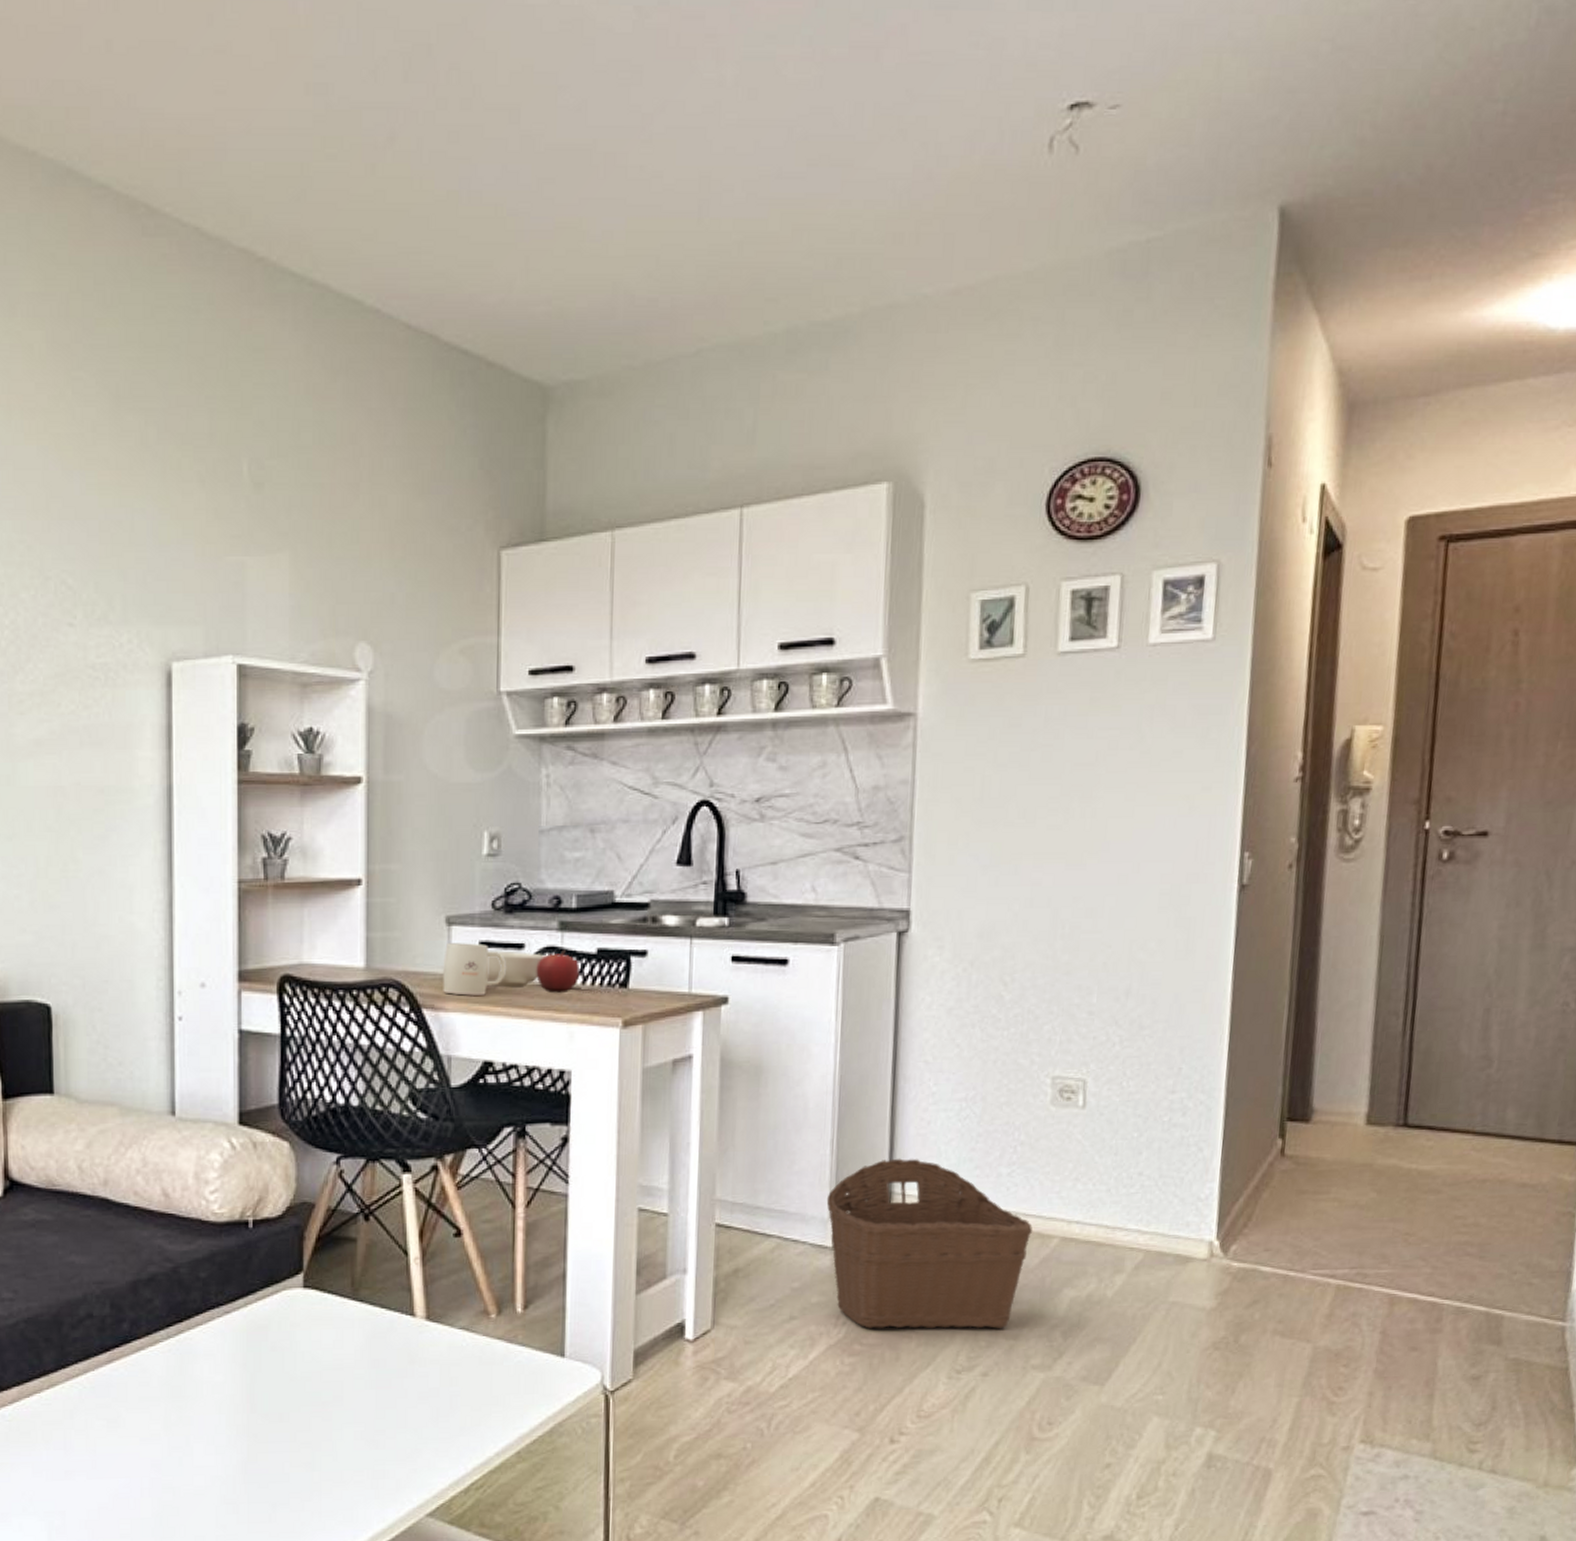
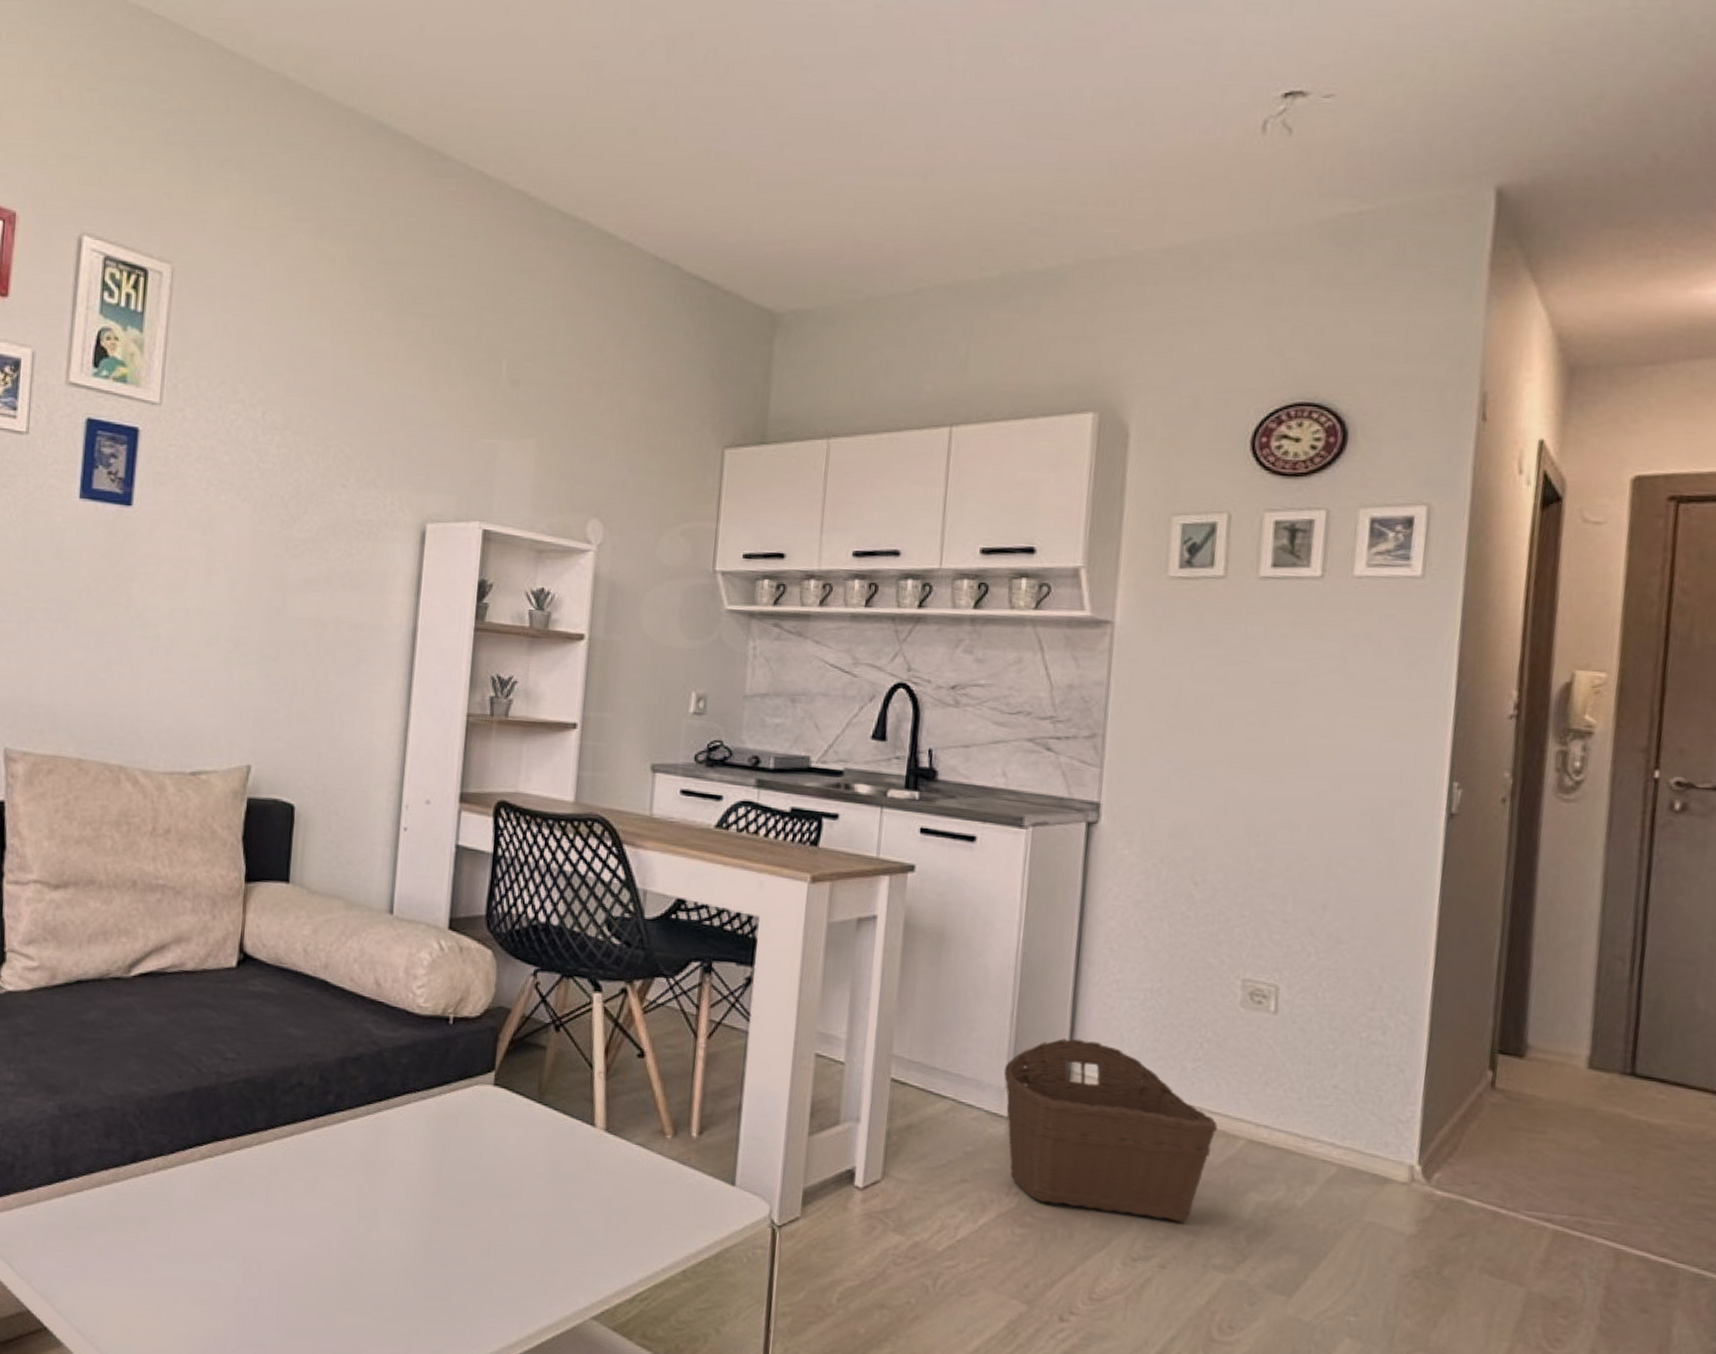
mug: present [443,943,506,996] -> none [644,788,704,839]
bowl: present [486,951,546,989] -> none [684,799,742,836]
fruit: present [536,949,581,994] -> none [731,805,774,845]

